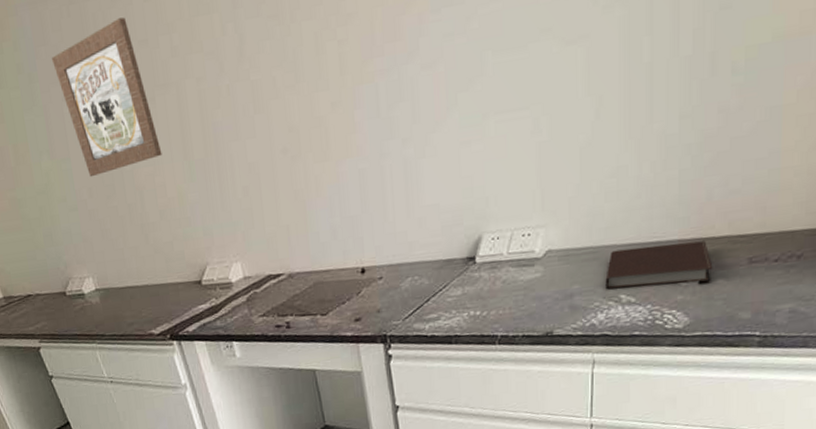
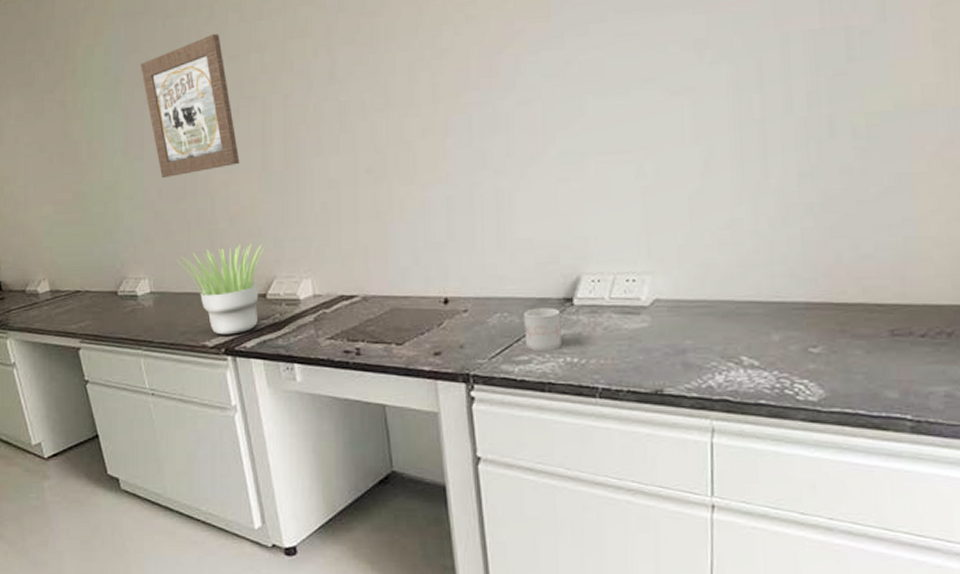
potted plant: none [114,232,197,323] -> present [176,243,265,335]
mug: none [432,267,466,308] -> present [524,308,562,350]
notebook: present [605,240,713,290] -> none [723,305,849,353]

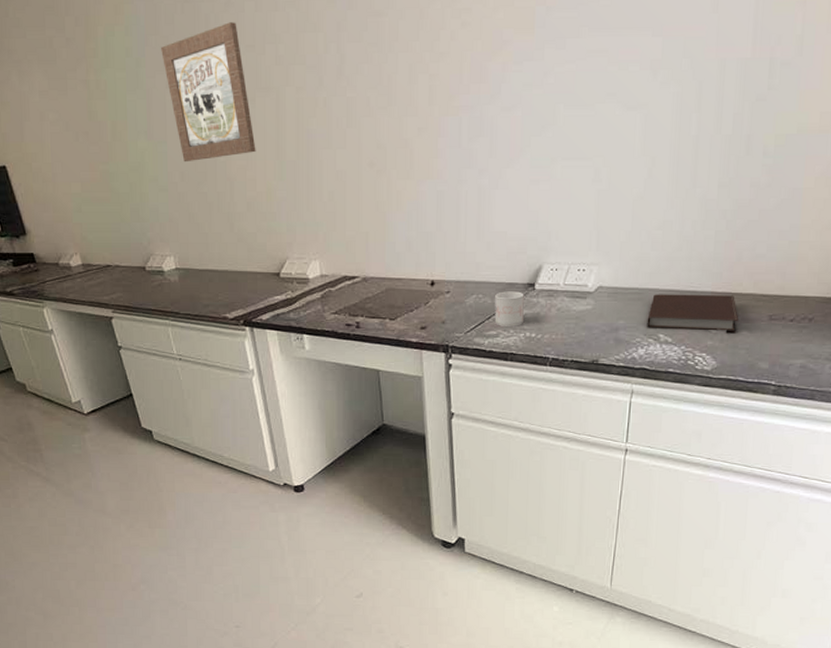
potted plant: present [176,243,265,335] -> none [198,227,279,308]
notebook: none [723,305,849,353] -> present [647,294,739,332]

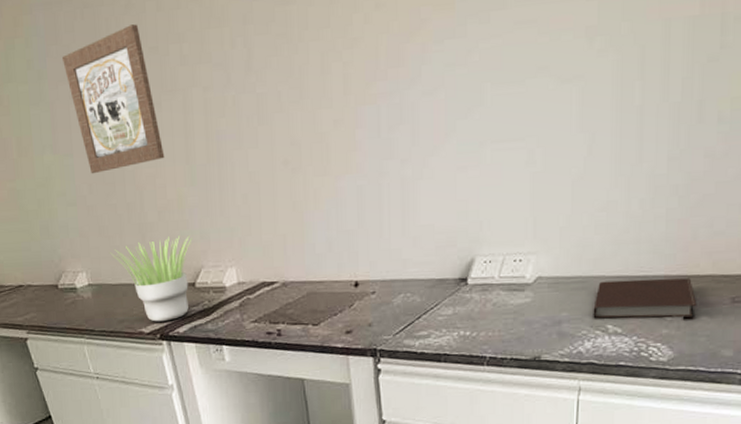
potted plant: none [198,227,279,308] -> present [110,235,192,322]
mug: present [494,291,524,326] -> none [424,287,456,326]

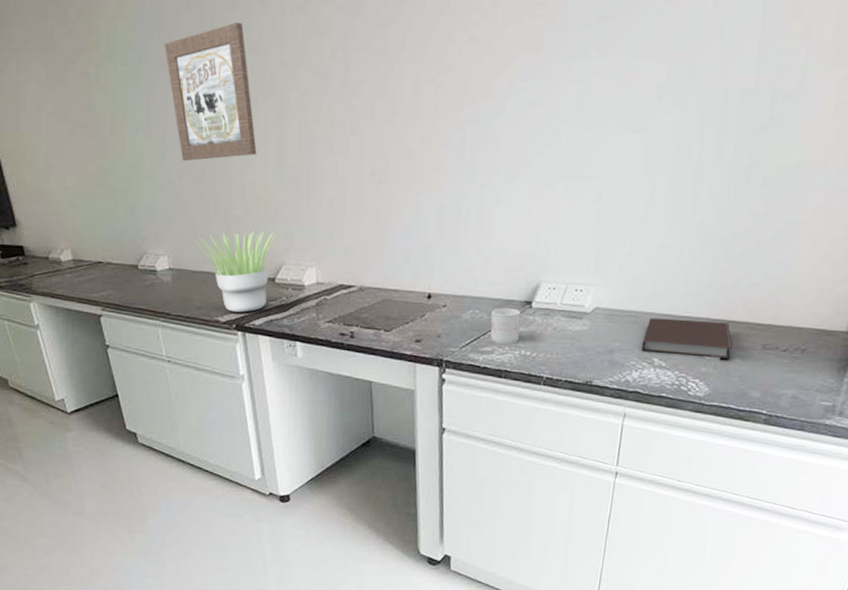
mug: none [424,287,456,326] -> present [490,308,521,344]

